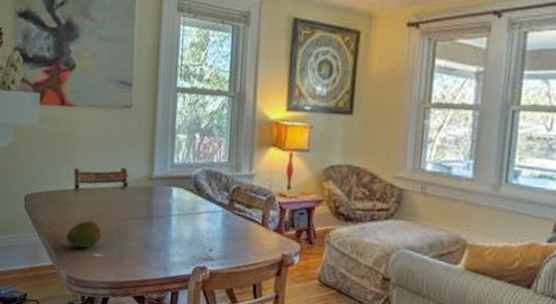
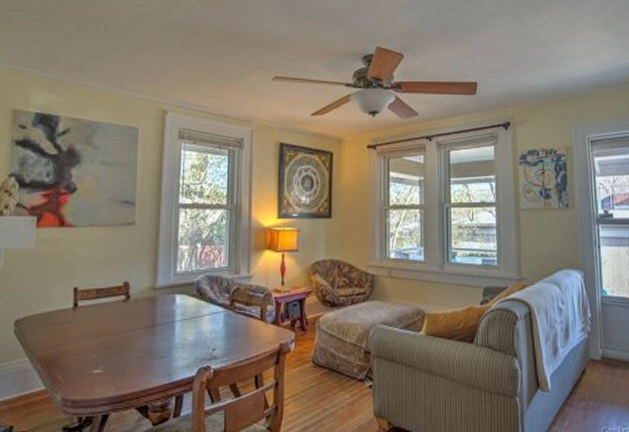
fruit: present [66,220,102,248] -> none [62,337,102,367]

